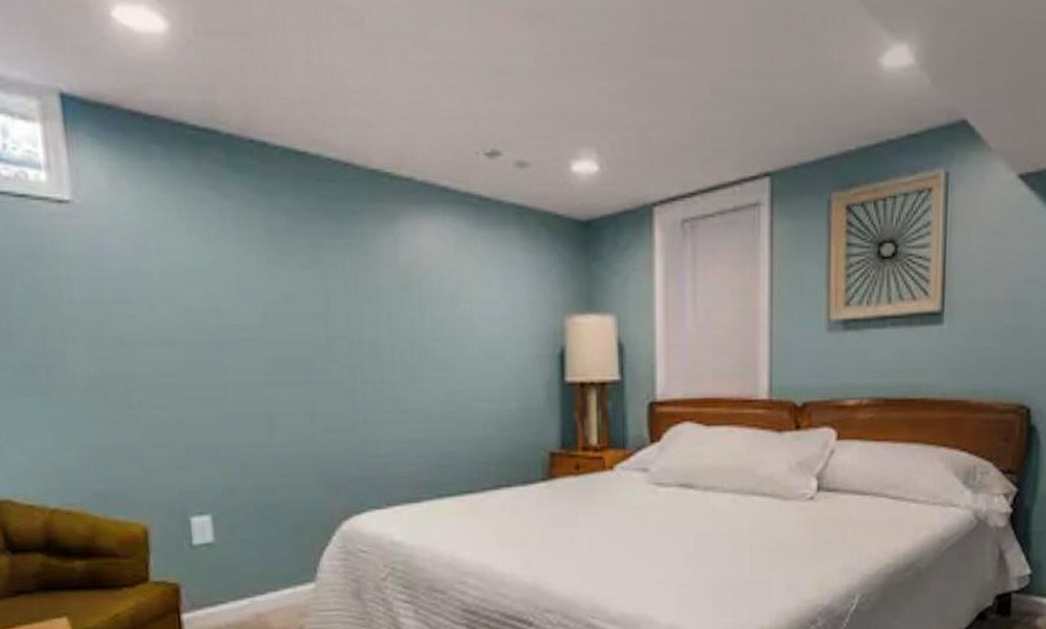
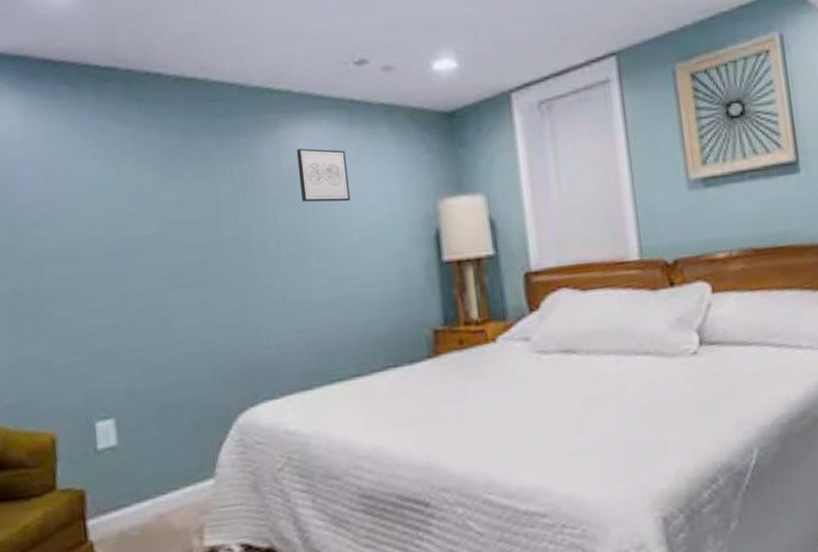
wall art: none [416,245,472,308] -> present [296,148,351,203]

